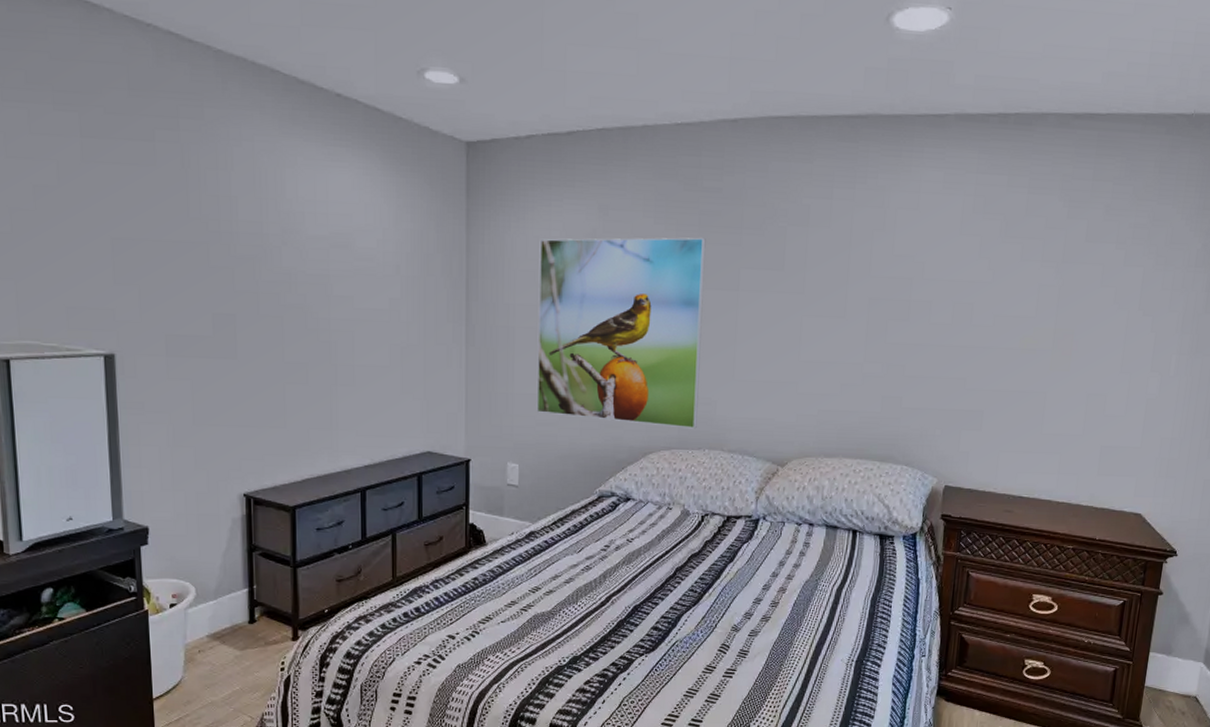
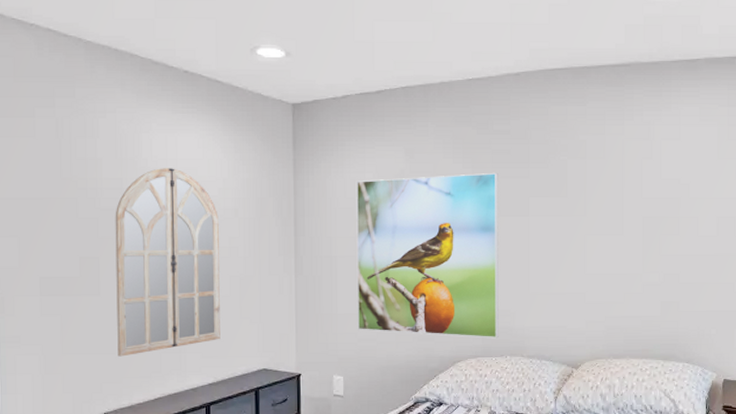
home mirror: none [254,211,378,431] -> present [115,168,220,357]

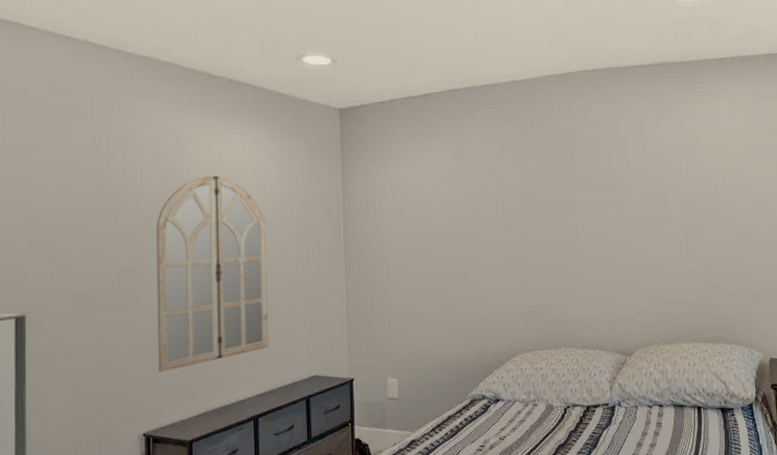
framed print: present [356,172,499,338] -> none [405,169,552,331]

